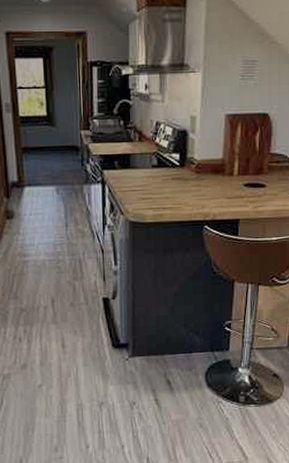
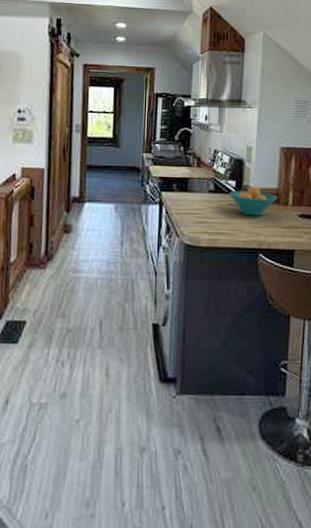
fruit bowl: none [173,157,223,189] -> present [229,186,278,216]

